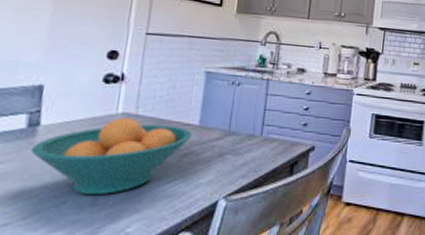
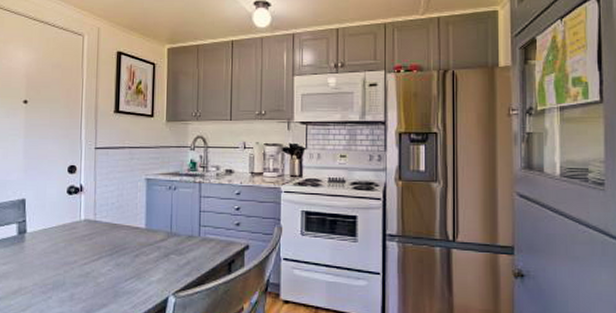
fruit bowl: present [30,117,192,196] -> none [22,223,141,292]

